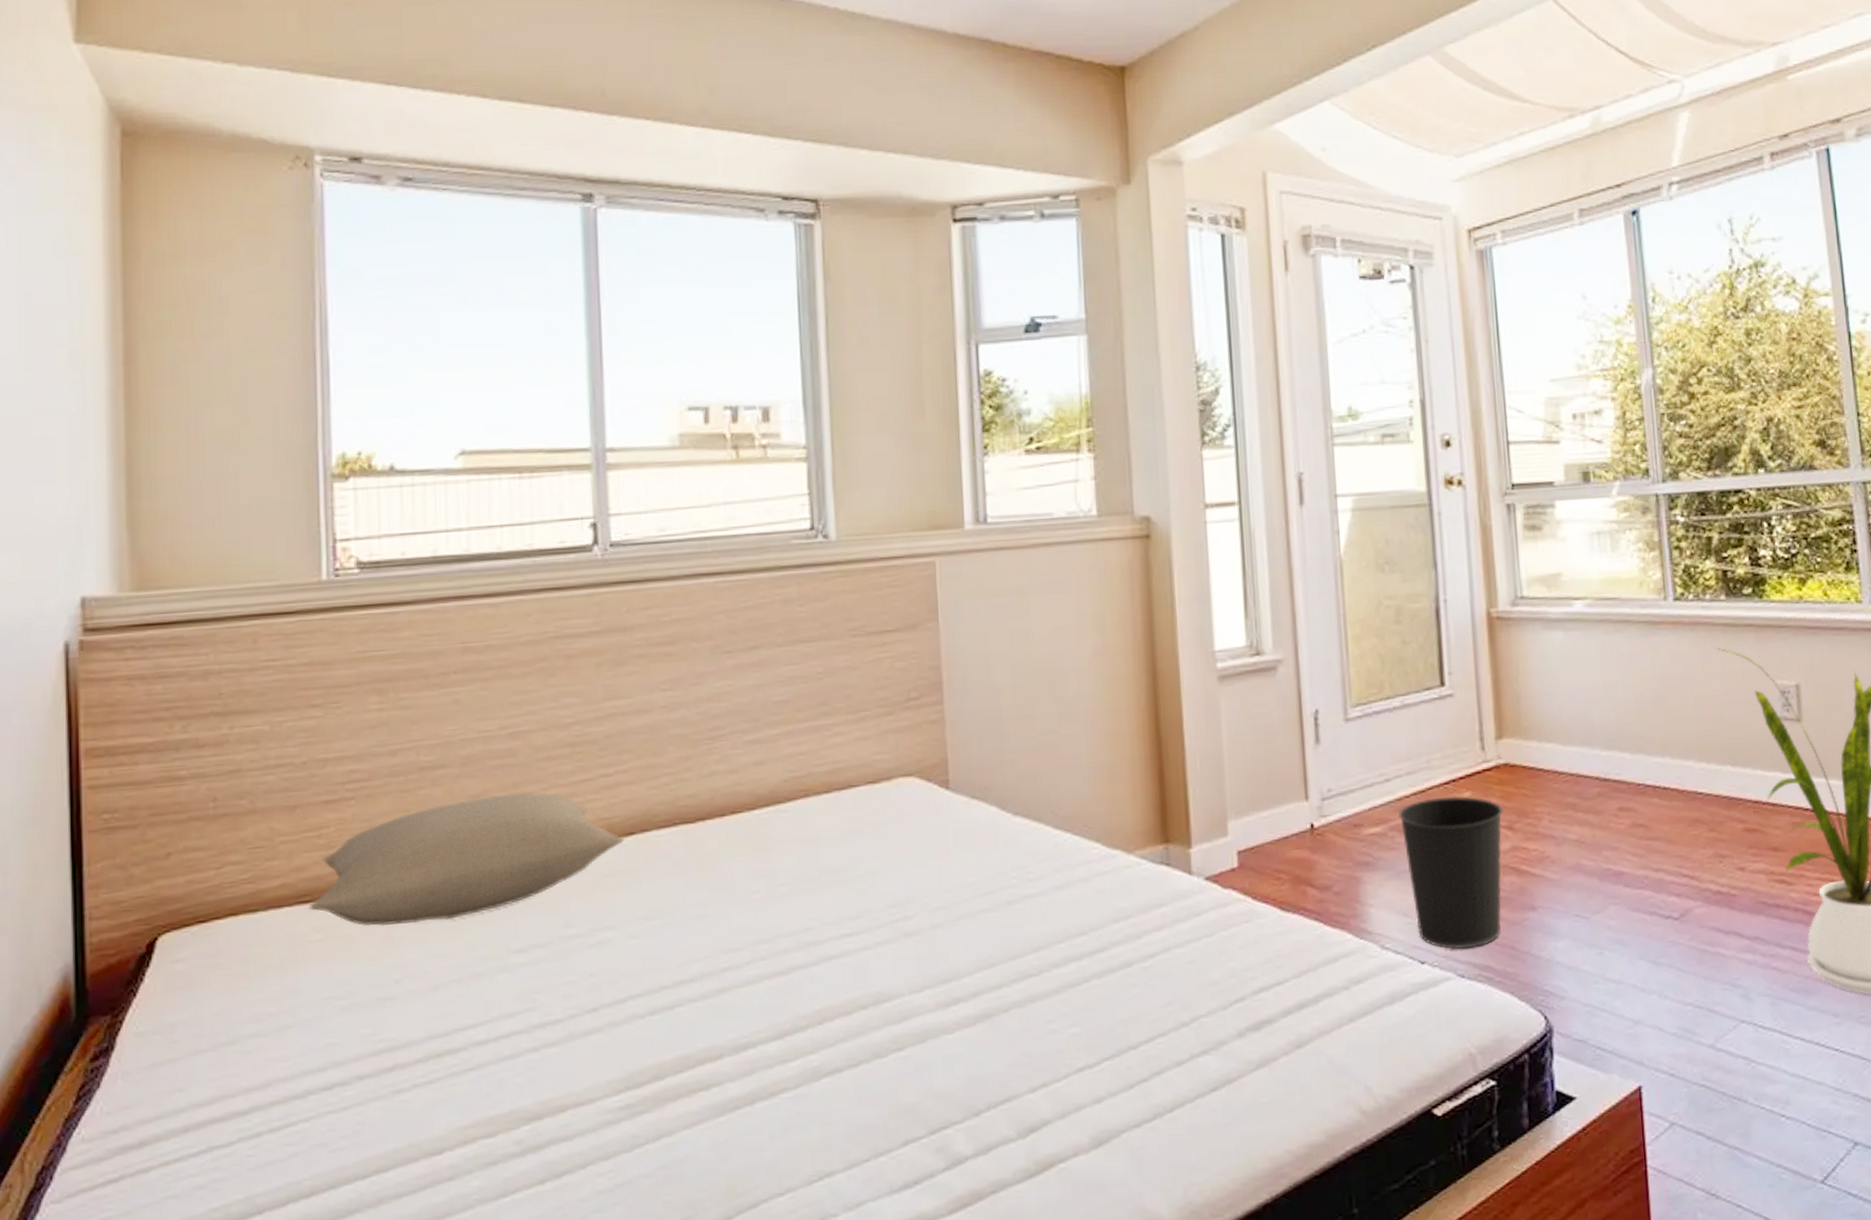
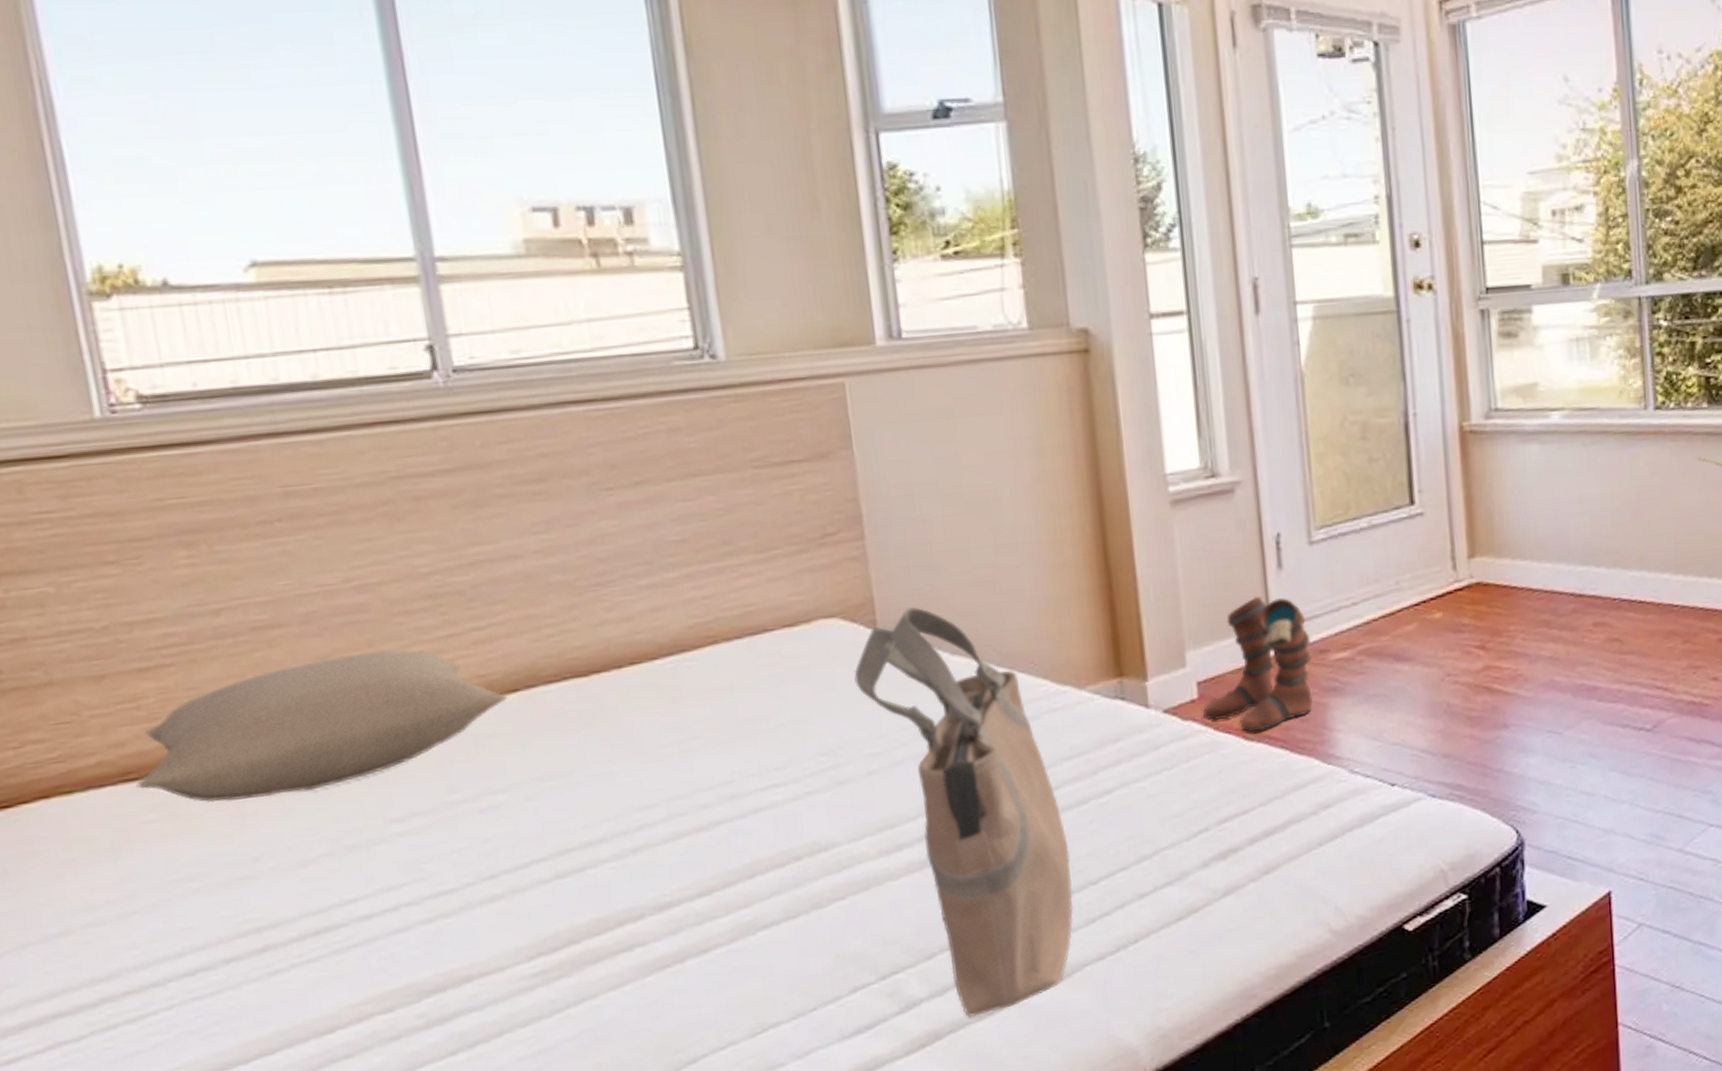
tote bag: none [925,769,1114,1179] -> present [853,607,1074,1018]
boots: none [1242,770,1346,903] -> present [1203,597,1313,732]
wastebasket: present [1398,796,1503,949] -> none [1367,617,1475,770]

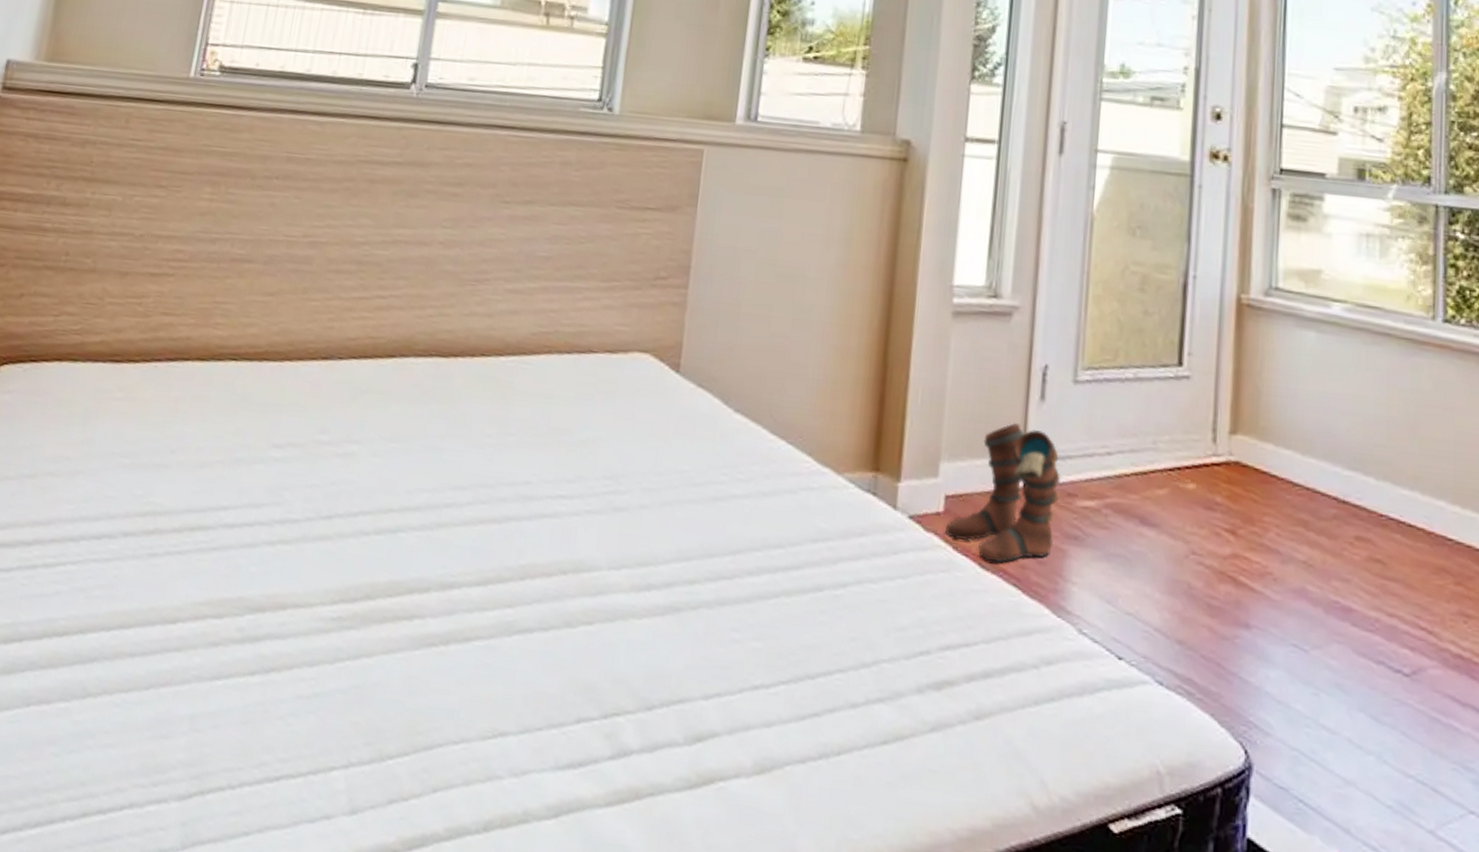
pillow: present [136,649,507,803] -> none [117,295,385,404]
tote bag: present [853,607,1074,1018] -> none [649,359,797,786]

